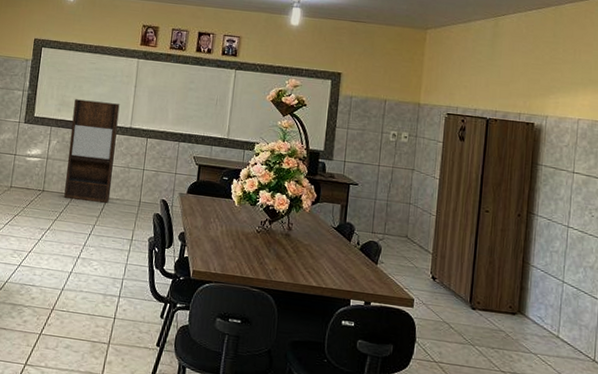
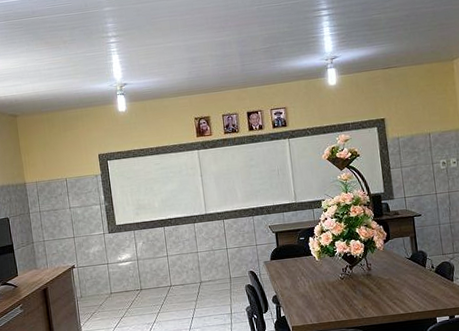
shelving unit: present [64,99,120,203] -> none [149,195,203,291]

